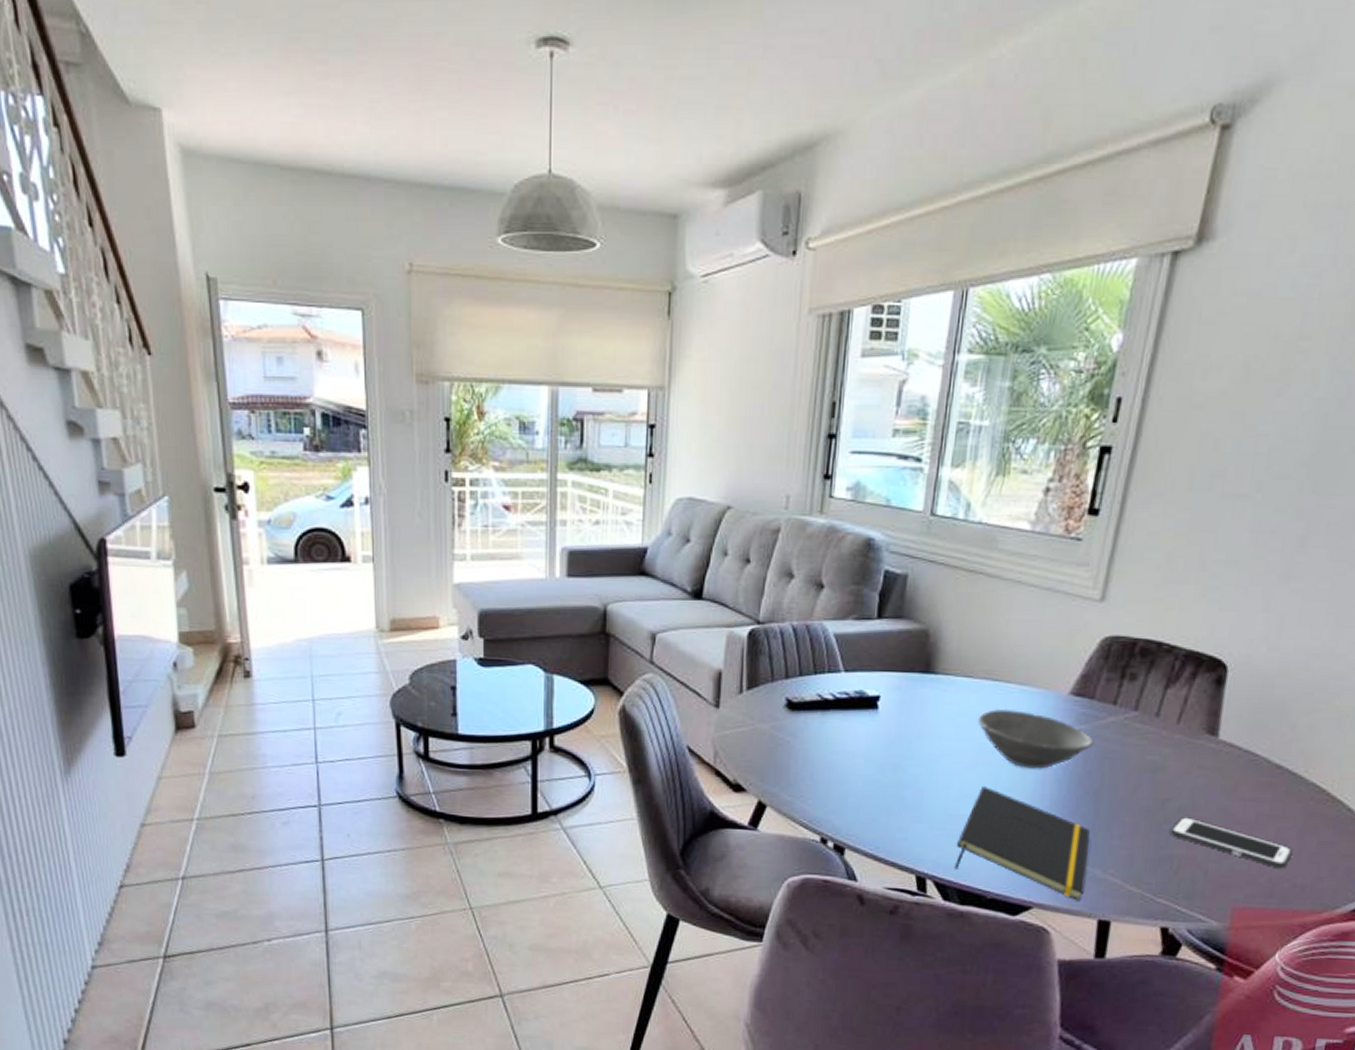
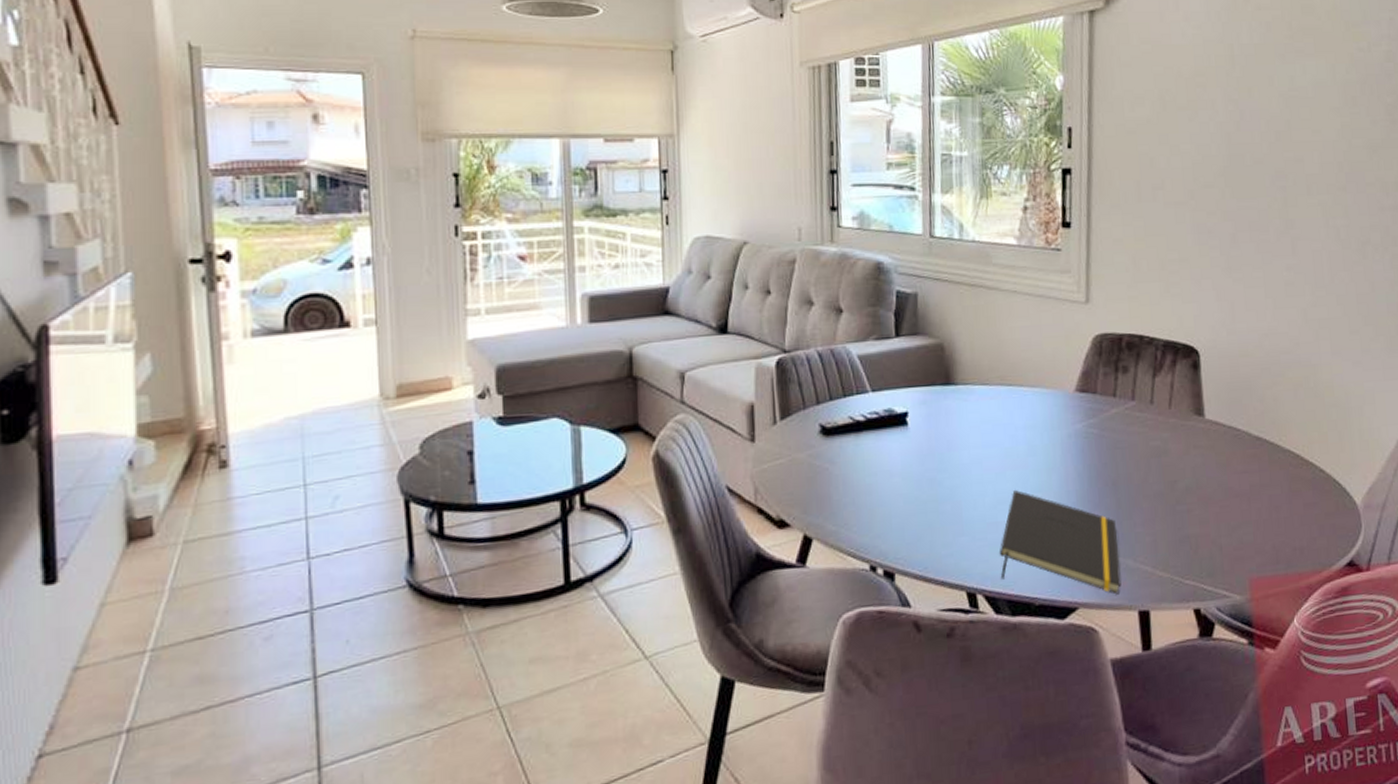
bowl: present [977,708,1096,769] -> none [999,411,1105,468]
cell phone: present [1170,817,1293,869] -> none [1183,496,1286,535]

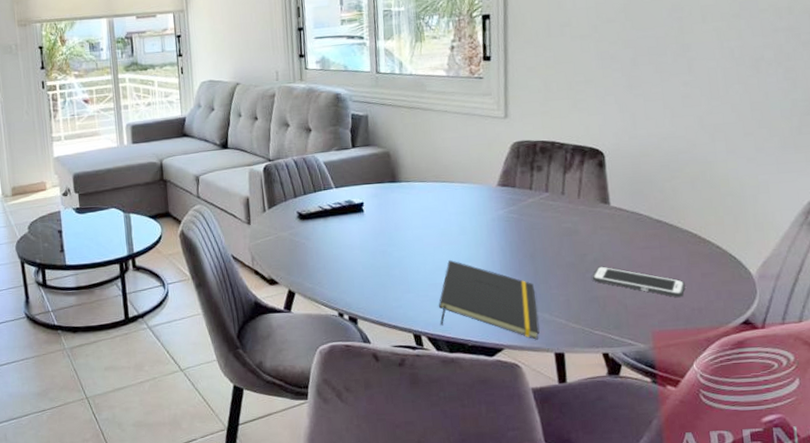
cell phone: none [1183,496,1286,535] -> present [592,266,686,298]

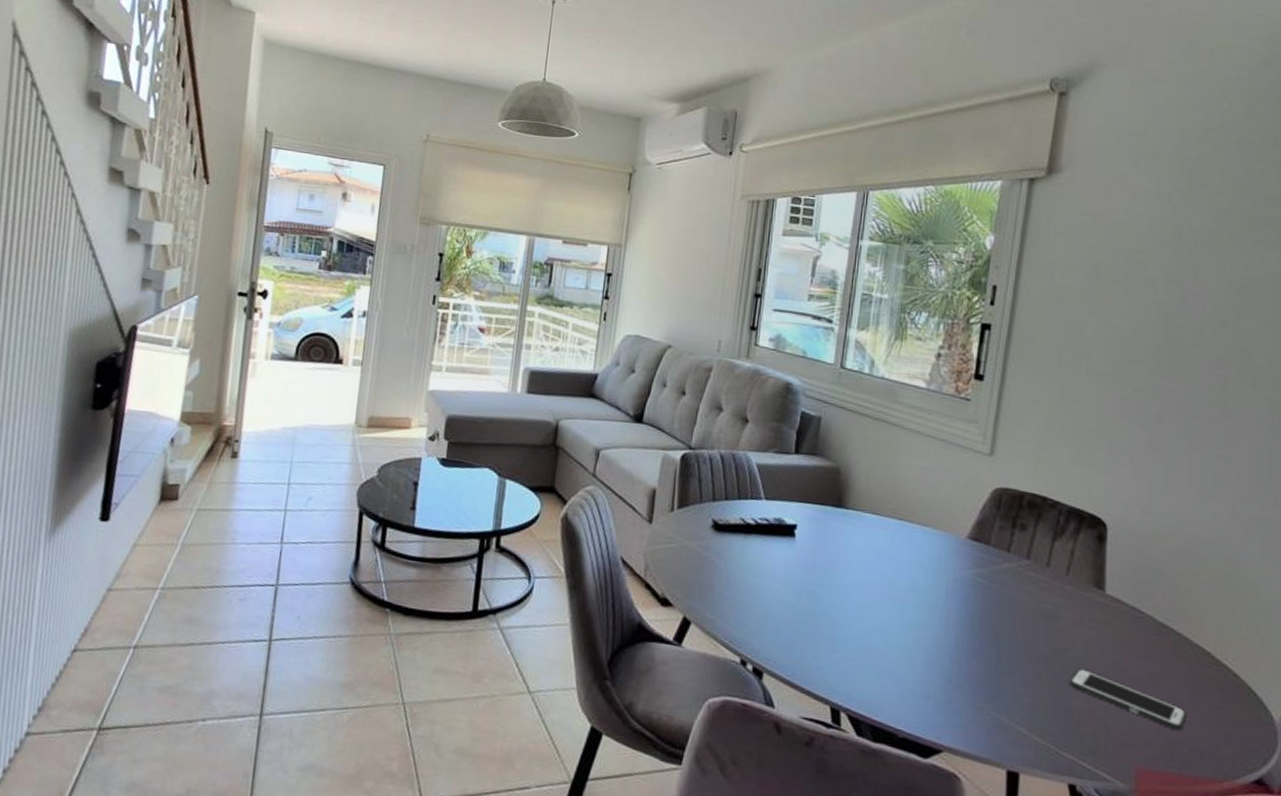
notepad: present [439,260,540,340] -> none [866,621,994,748]

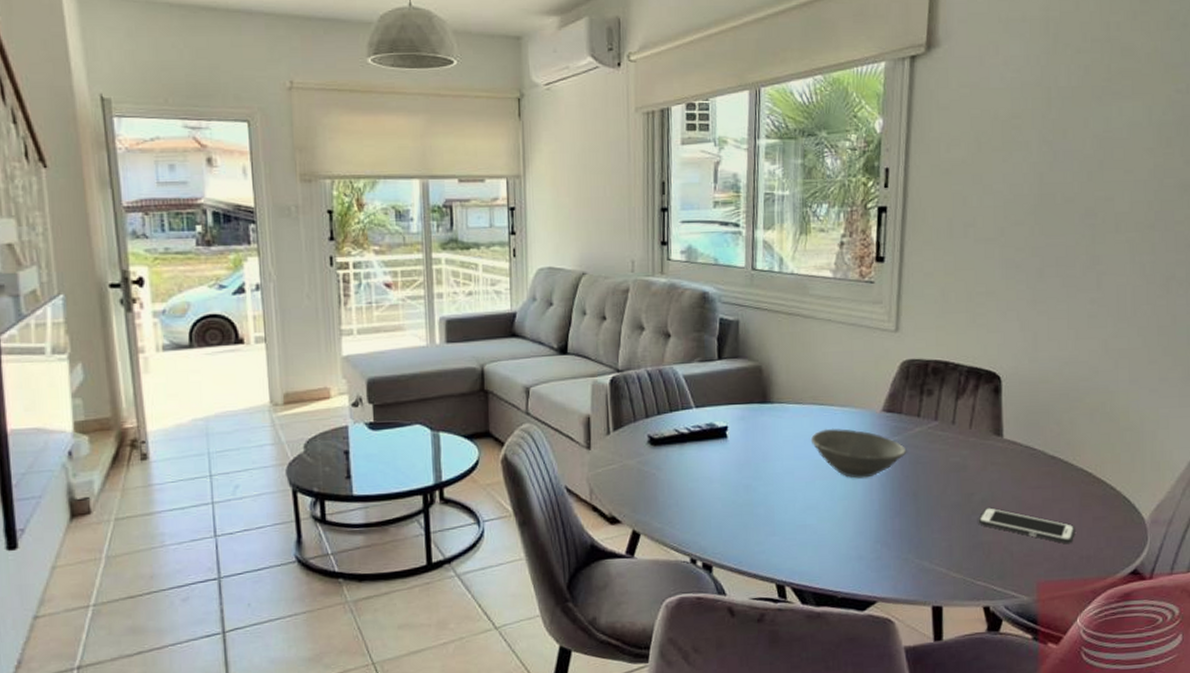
bowl: none [885,546,993,609] -> present [810,428,908,479]

